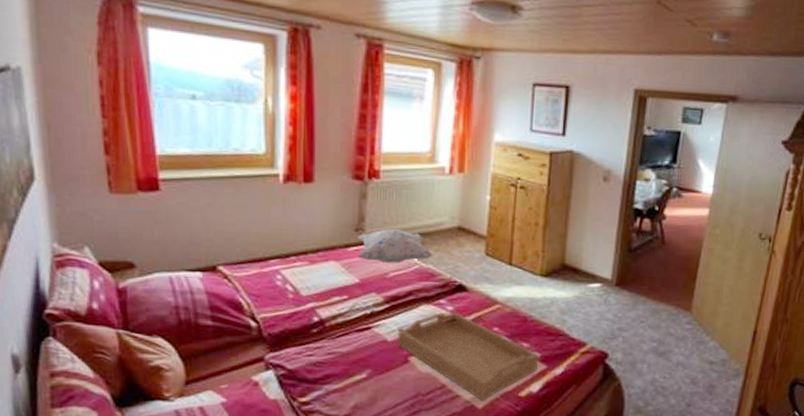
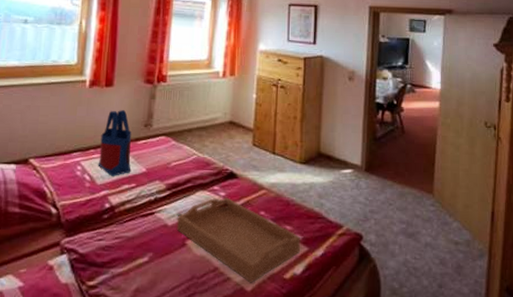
tote bag: none [301,211,342,287] -> present [98,110,131,176]
decorative pillow: present [358,229,433,263] -> none [145,124,208,154]

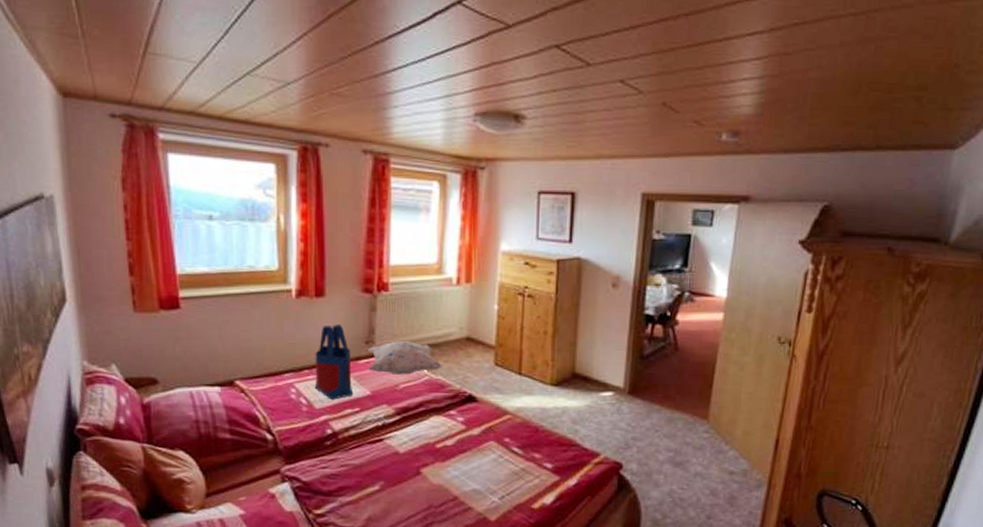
decorative pillow: none [145,124,208,154] -> present [368,341,442,375]
serving tray: present [176,197,301,283] -> none [409,422,552,513]

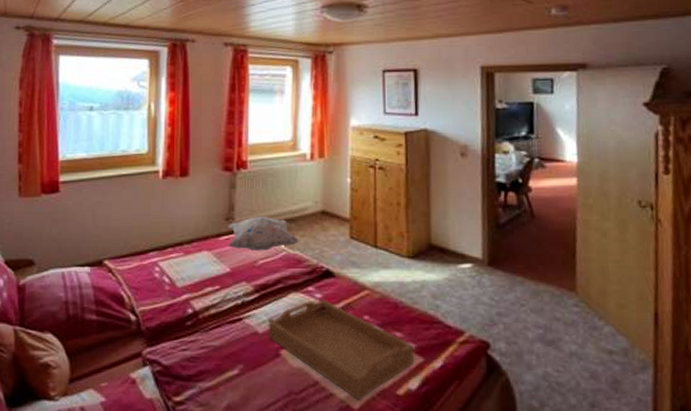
tote bag: present [314,325,354,400] -> none [177,202,214,278]
serving tray: none [409,422,552,513] -> present [268,299,415,400]

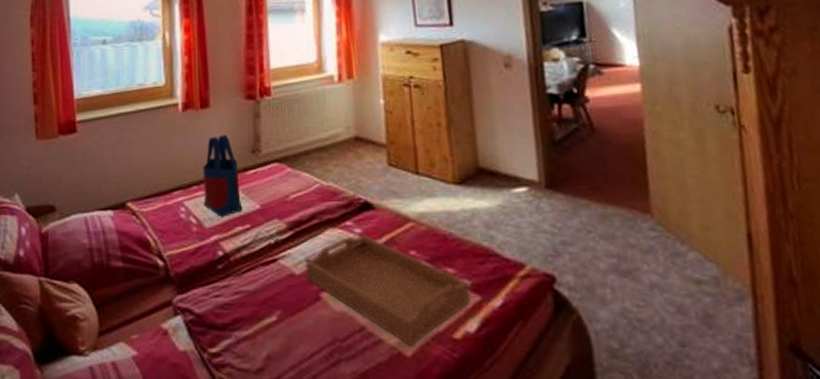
tote bag: none [177,202,214,278] -> present [202,135,243,217]
decorative pillow: present [228,217,299,251] -> none [255,146,332,184]

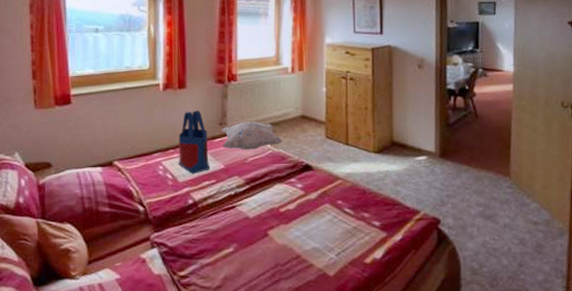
decorative pillow: none [255,146,332,184] -> present [222,121,282,150]
serving tray: present [305,234,471,346] -> none [257,188,379,268]

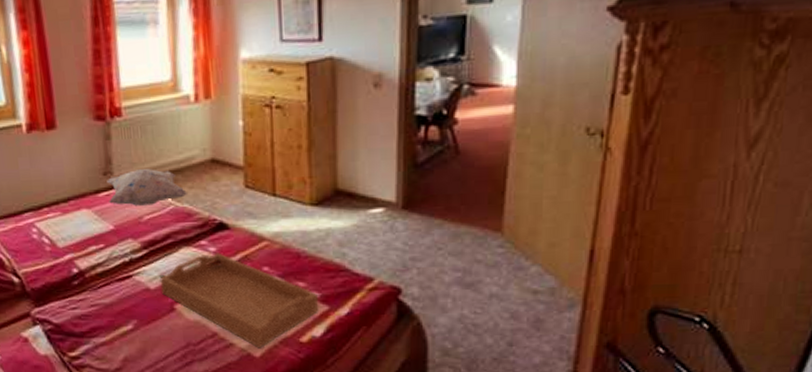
tote bag: present [178,110,210,174] -> none [52,157,96,237]
serving tray: none [257,188,379,268] -> present [159,253,319,348]

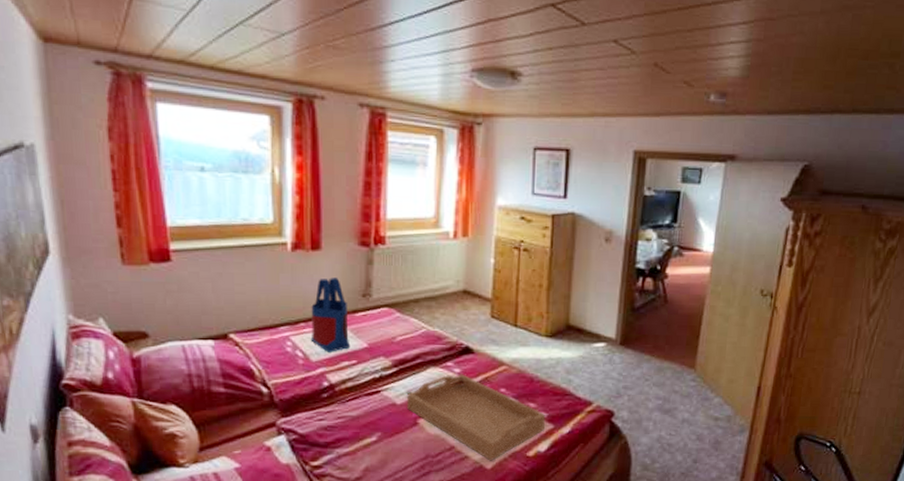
tote bag: none [52,157,96,237] -> present [310,278,350,352]
decorative pillow: present [107,169,187,206] -> none [365,294,439,327]

